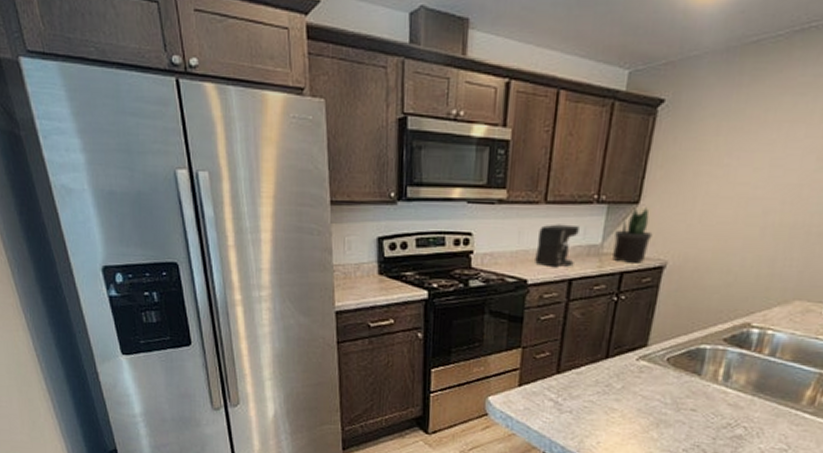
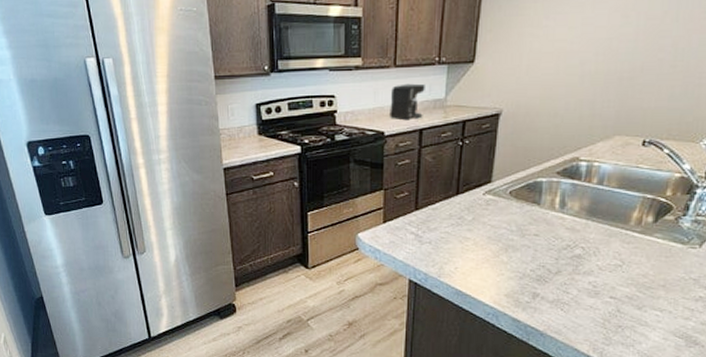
planter: present [613,207,653,263] -> none [456,66,488,113]

